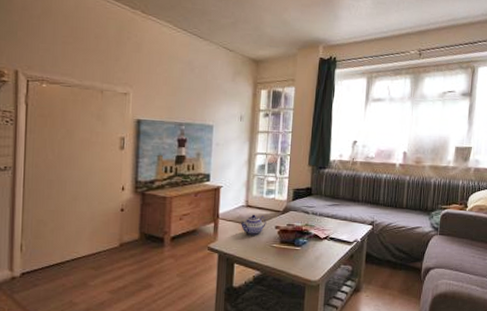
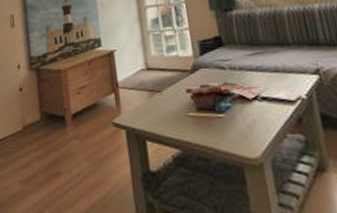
teapot: present [241,214,267,236] -> none [144,78,175,104]

